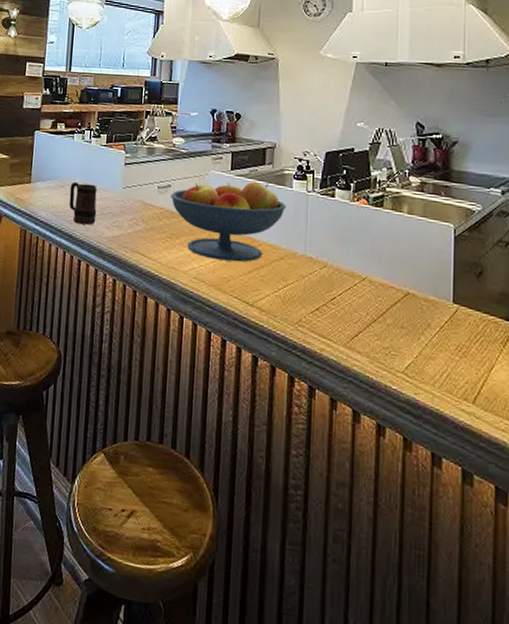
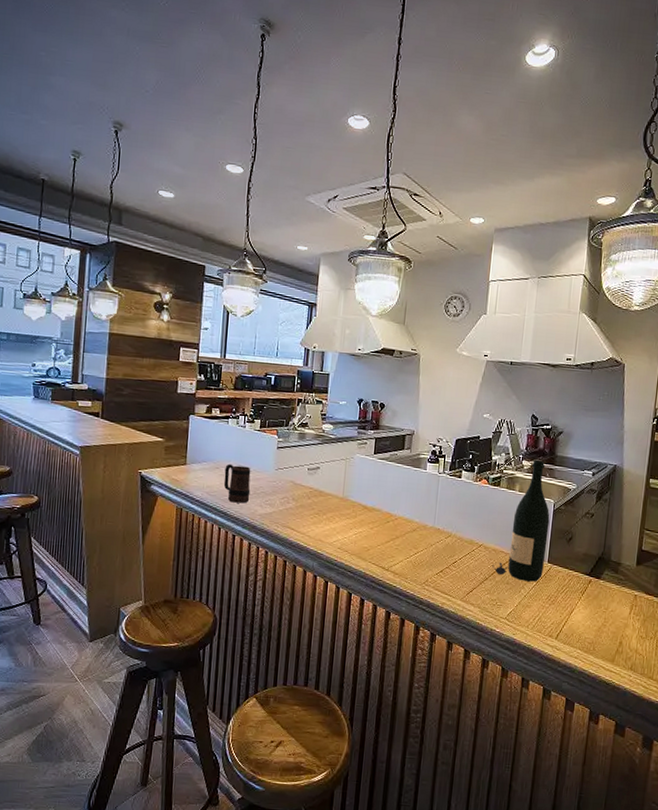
fruit bowl: present [171,181,286,262] -> none [319,464,421,534]
wine bottle: none [381,176,451,327] -> present [492,461,550,582]

